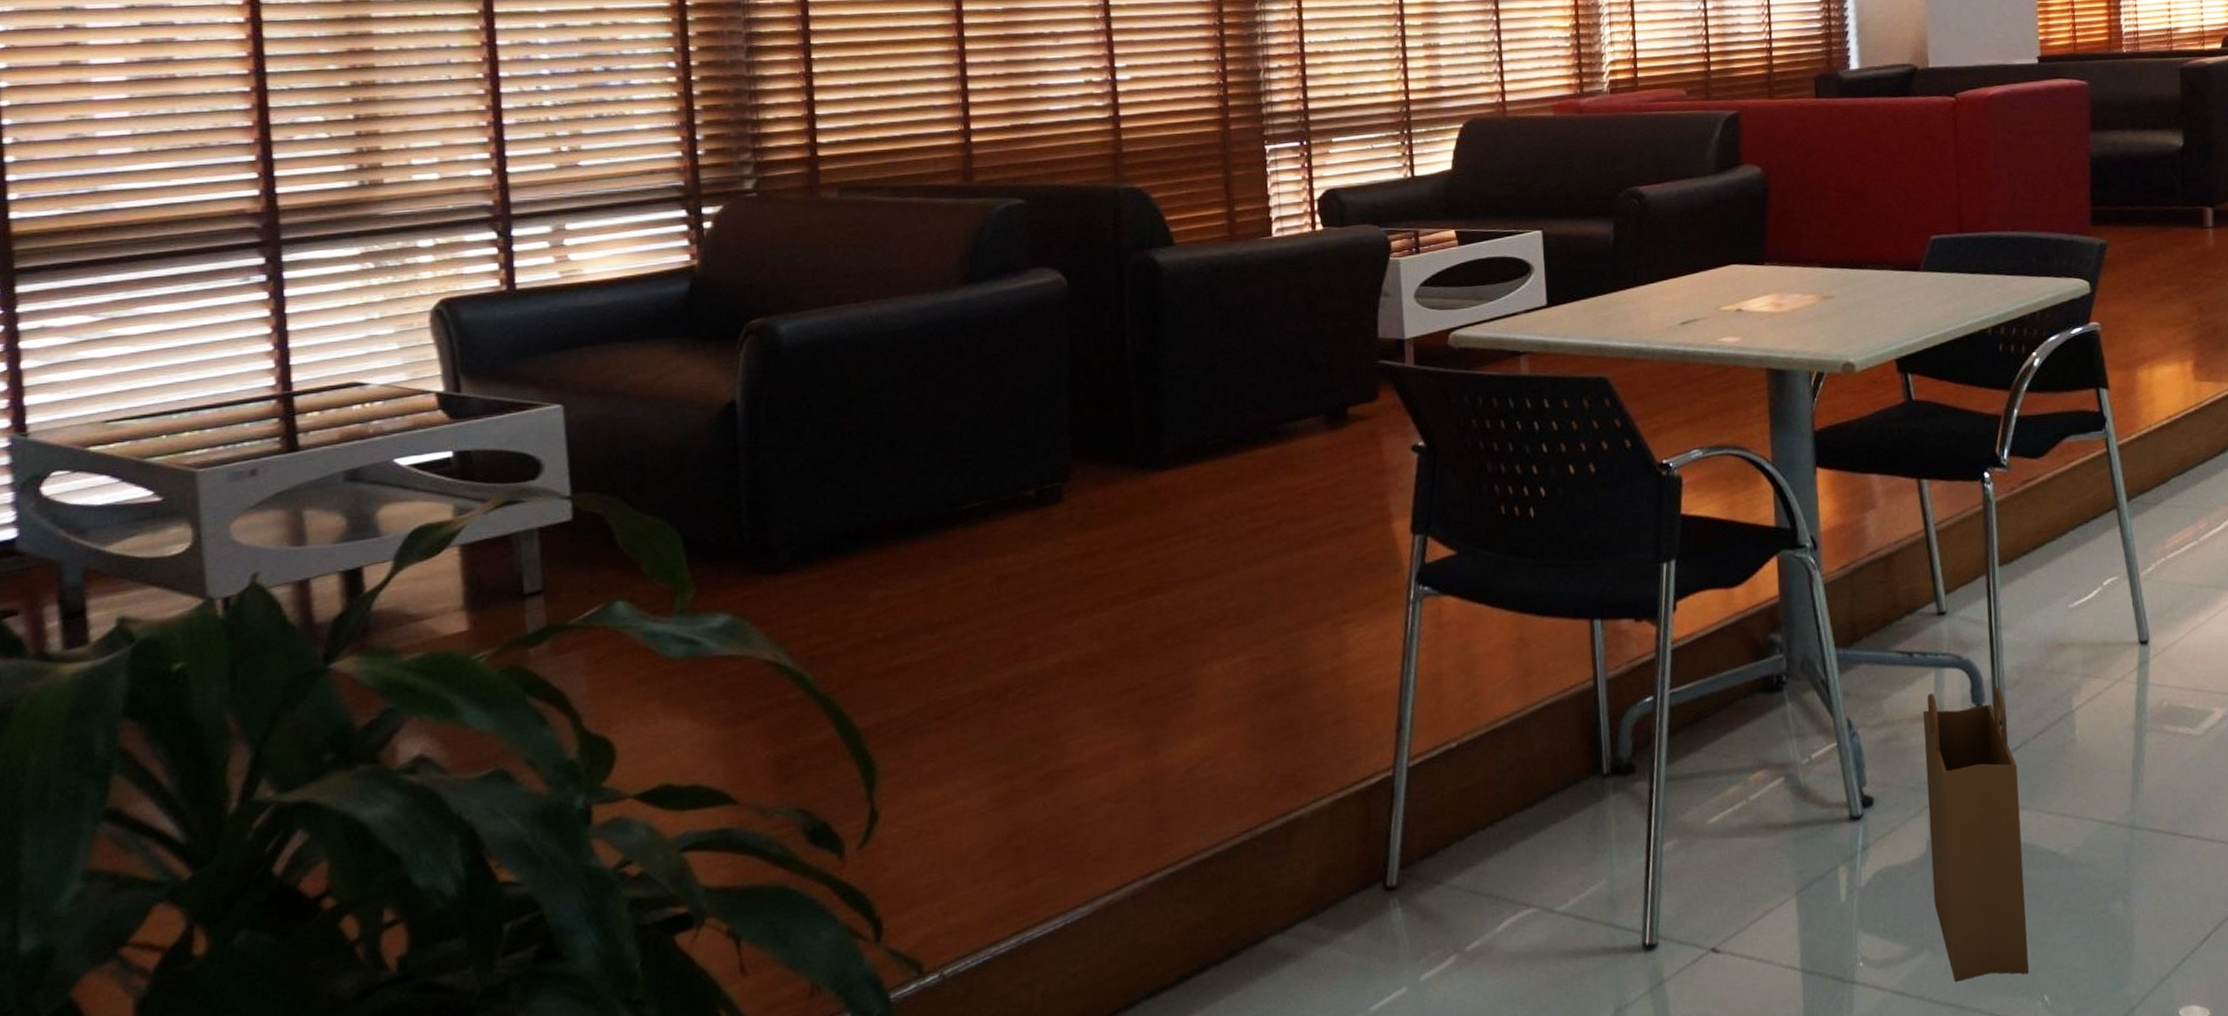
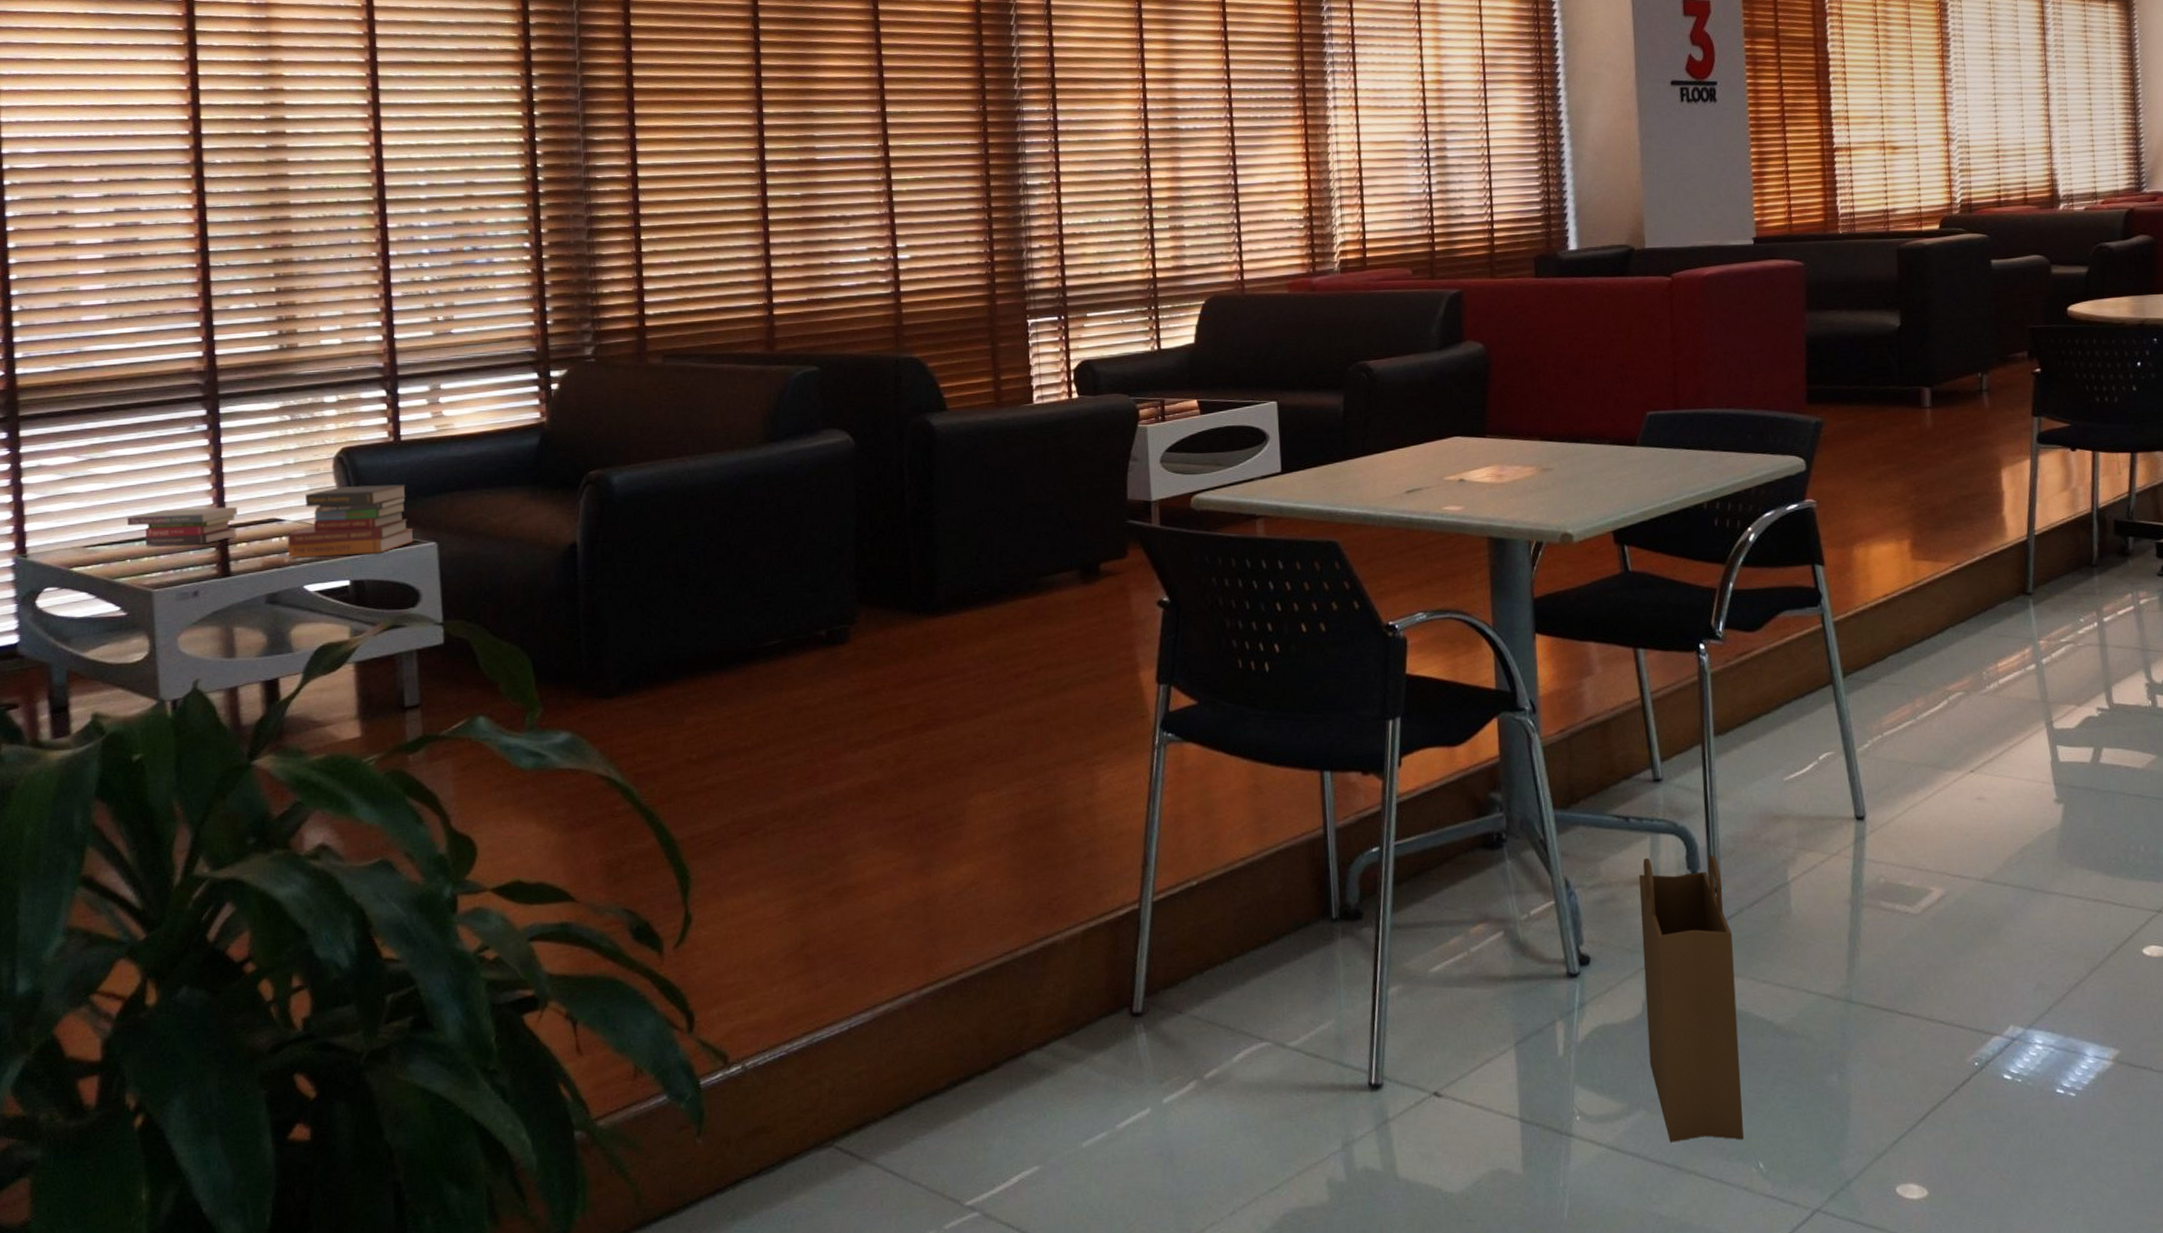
books: none [161,369,307,419] -> present [127,506,238,546]
books: none [373,339,535,428] -> present [288,484,415,558]

